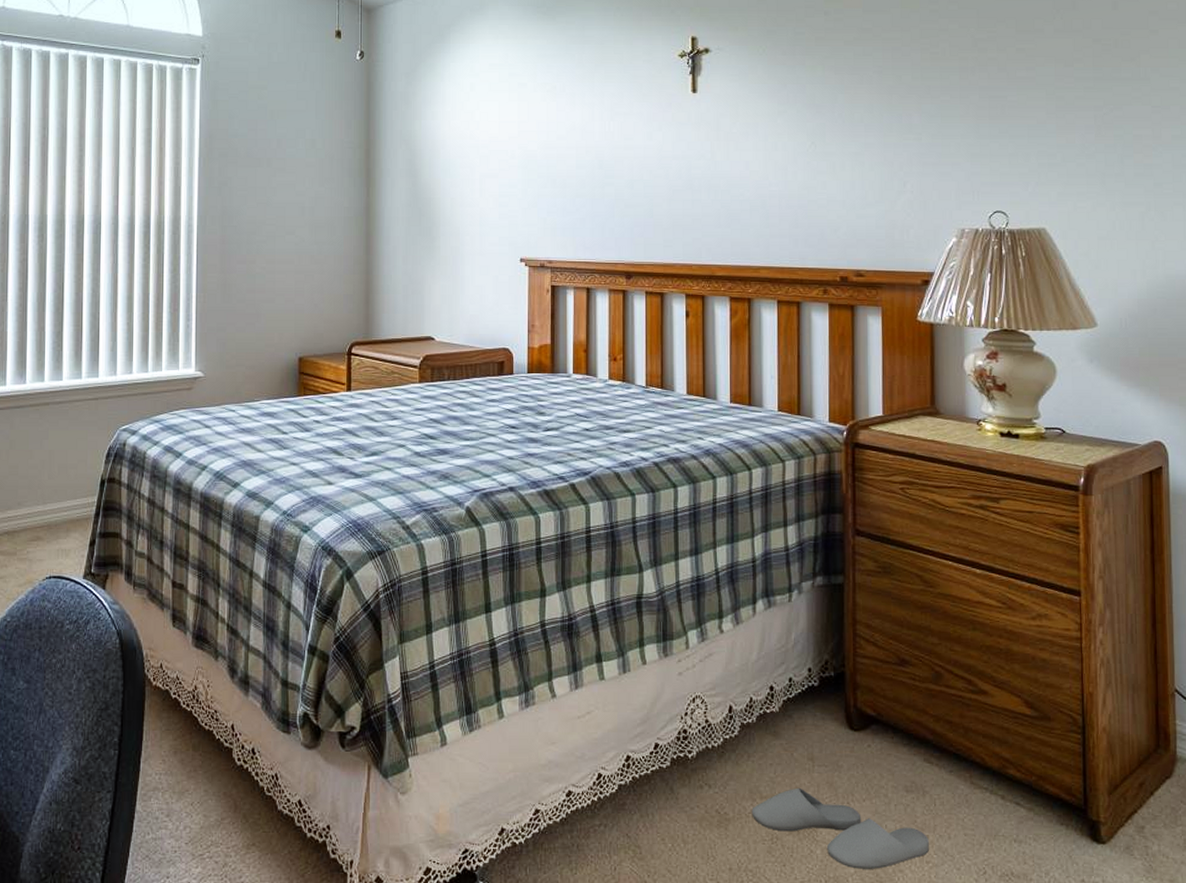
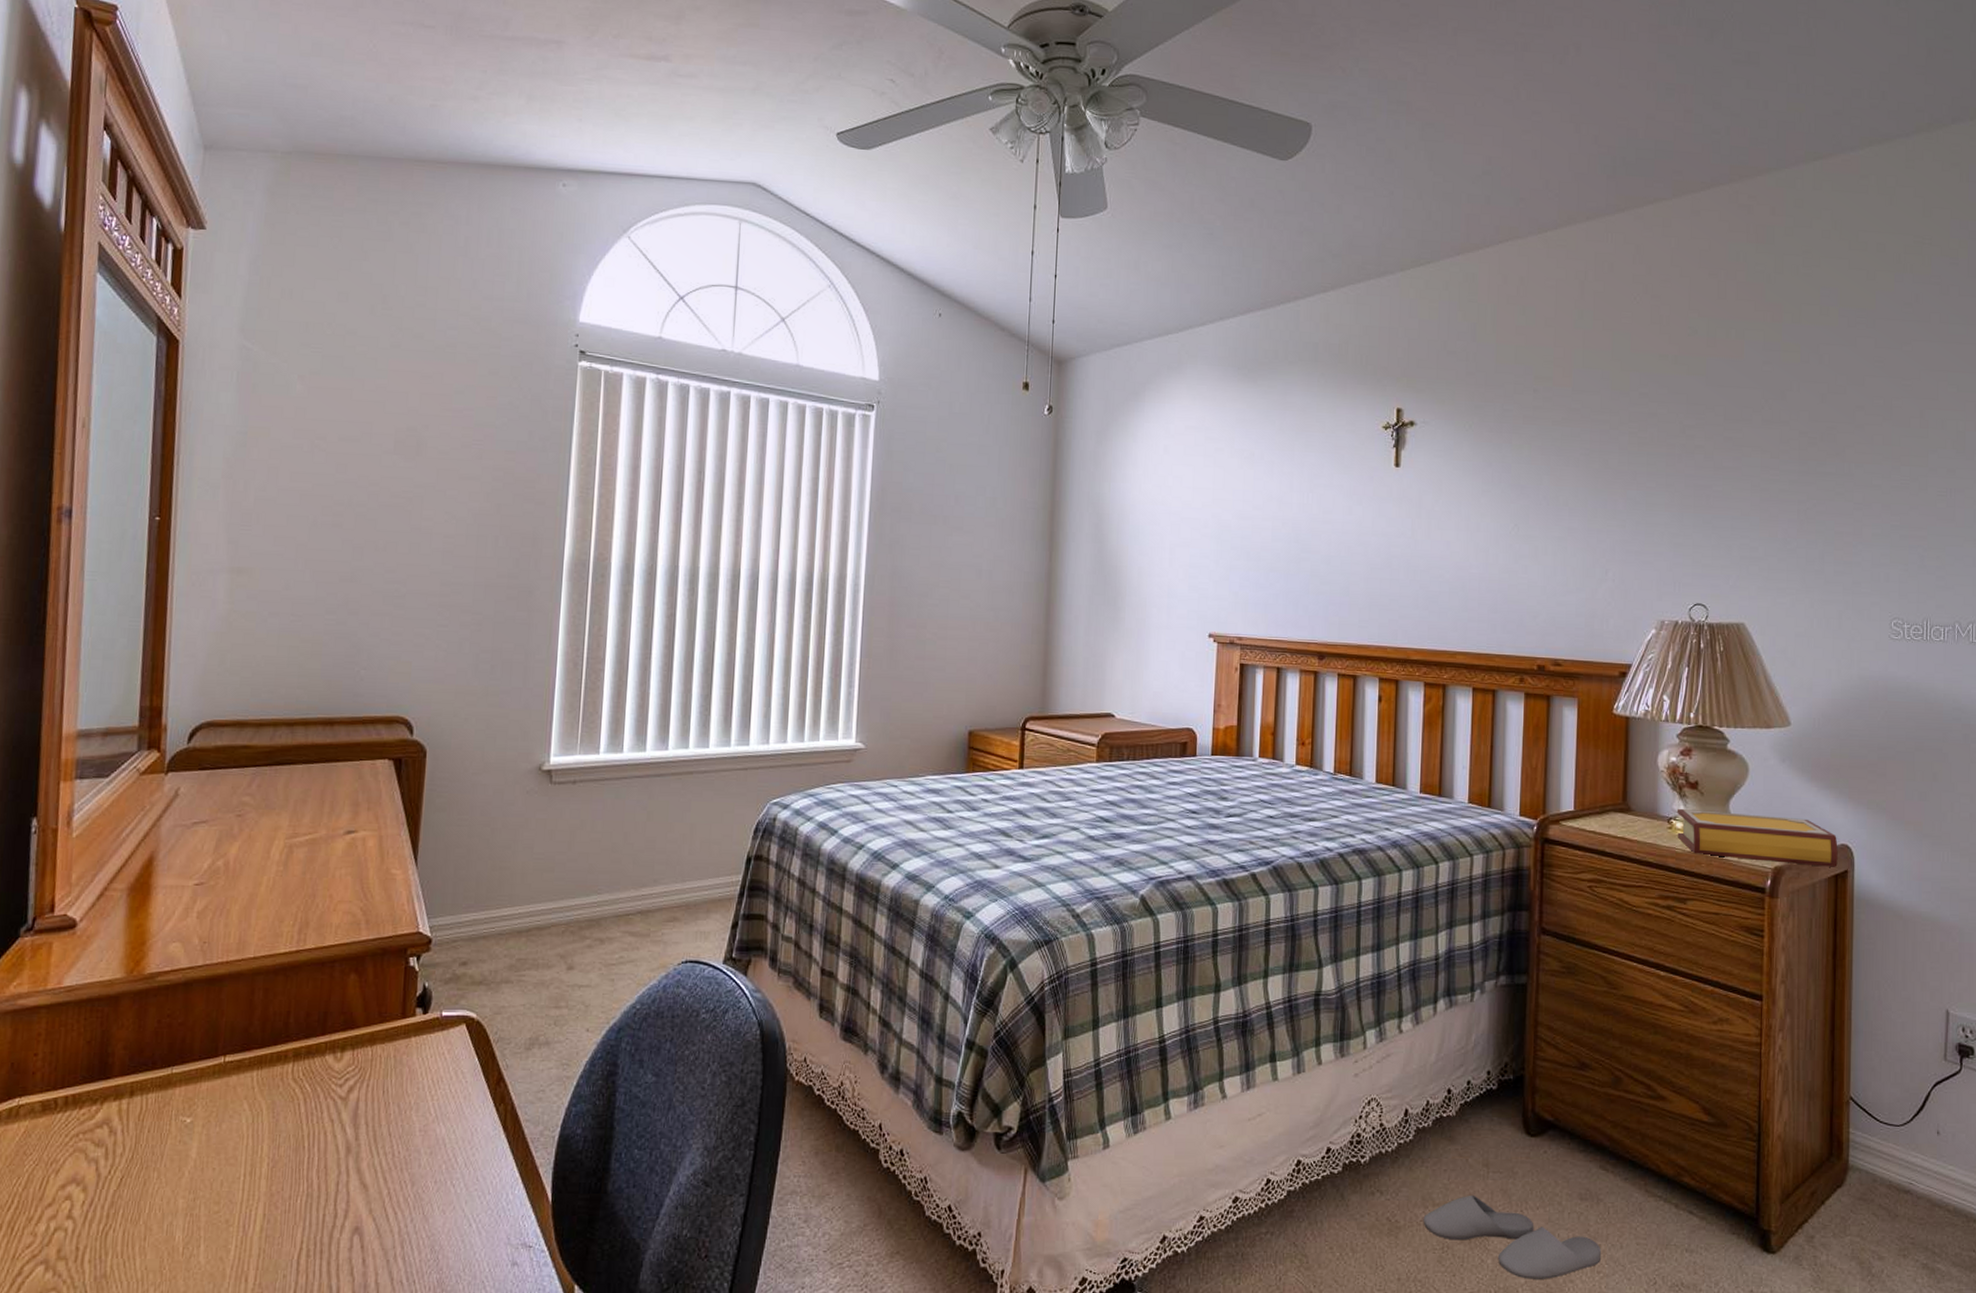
book: none [986,411,1152,464] -> present [1677,809,1838,867]

